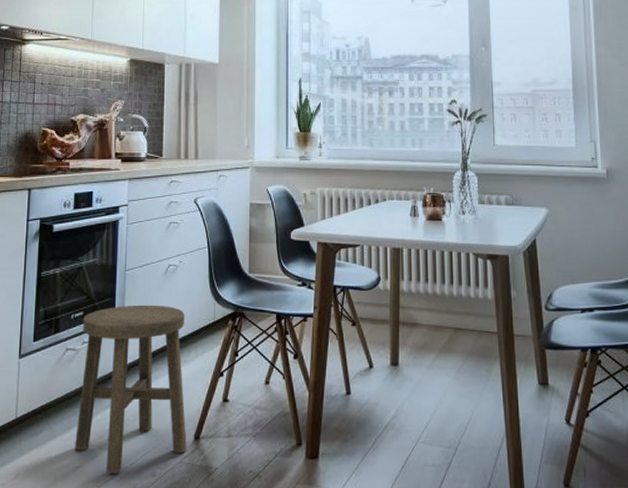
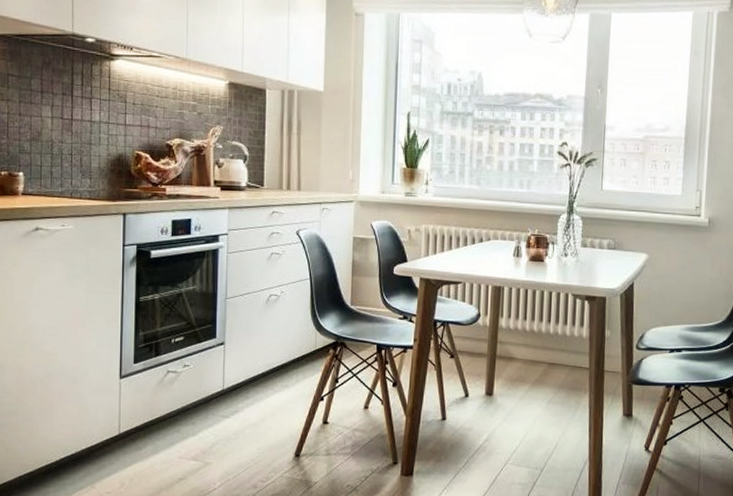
stool: present [75,304,187,473] -> none [178,331,288,485]

